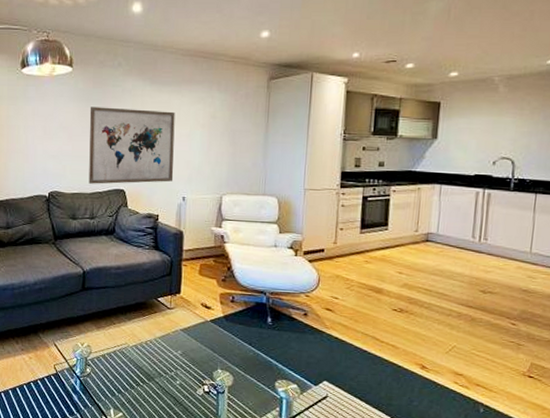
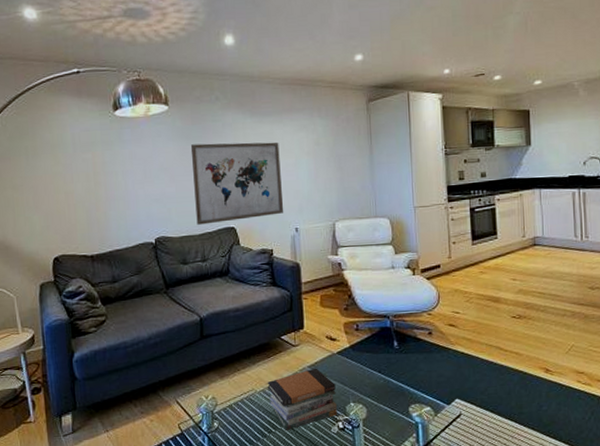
book stack: none [140,332,205,386] -> present [267,368,337,430]

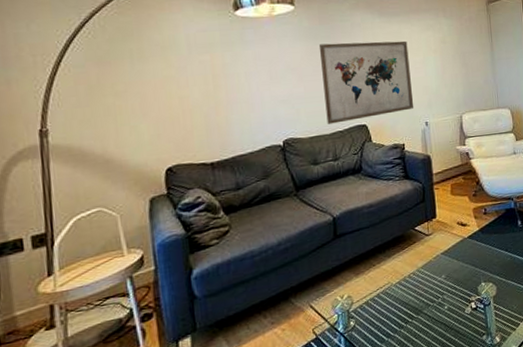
book stack: present [267,368,337,430] -> none [402,253,470,319]

